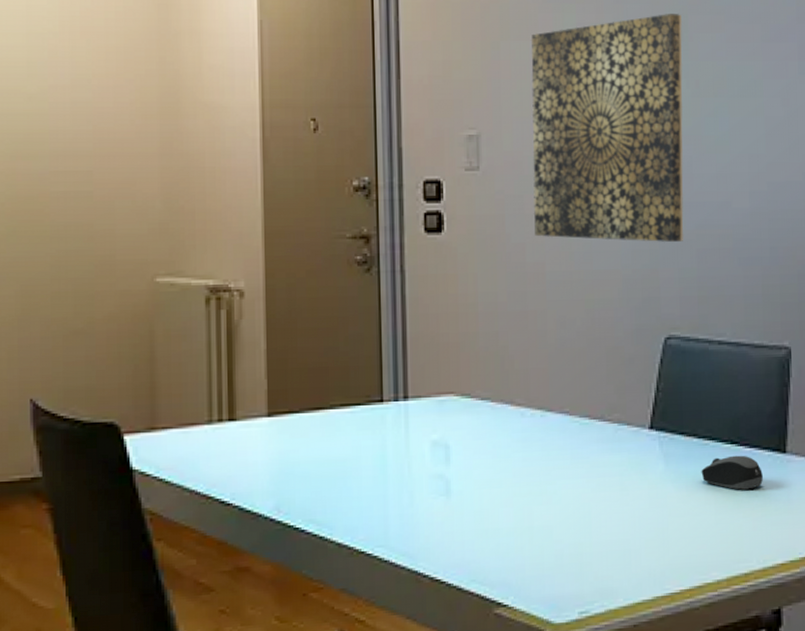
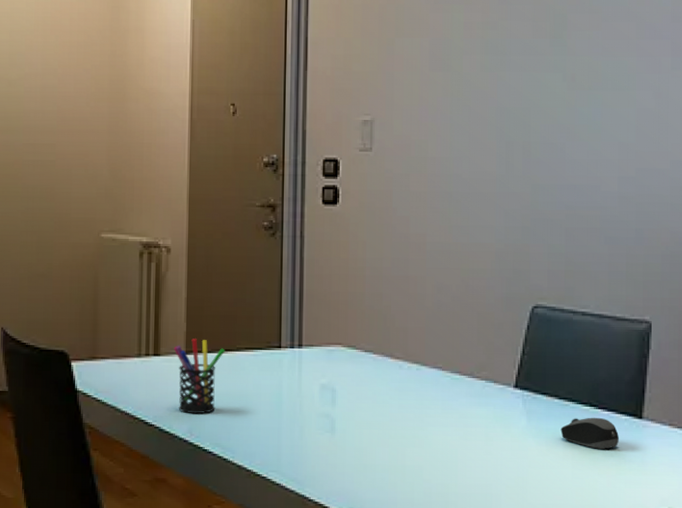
pen holder: none [253,397,317,487] -> present [174,339,226,413]
wall art: present [530,14,684,242] -> none [417,13,561,220]

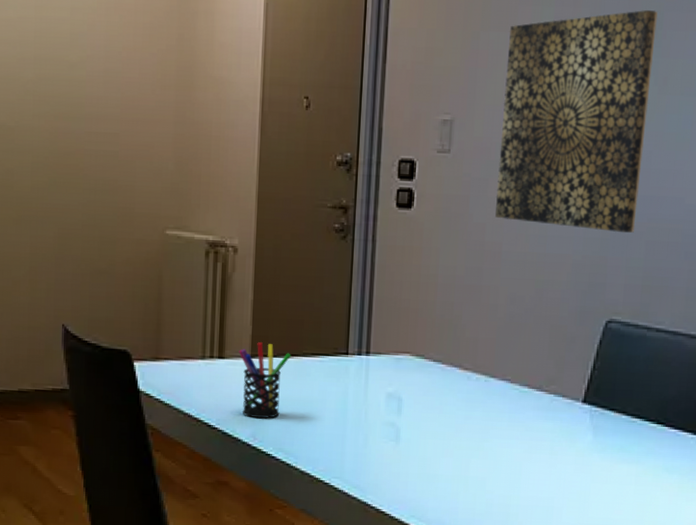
wall art: none [417,13,561,220] -> present [495,10,658,233]
computer mouse: present [560,417,619,449] -> none [626,434,684,467]

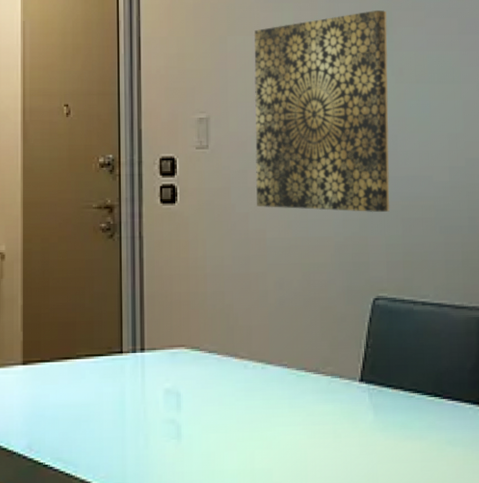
pen holder: present [239,342,292,418] -> none [10,348,65,427]

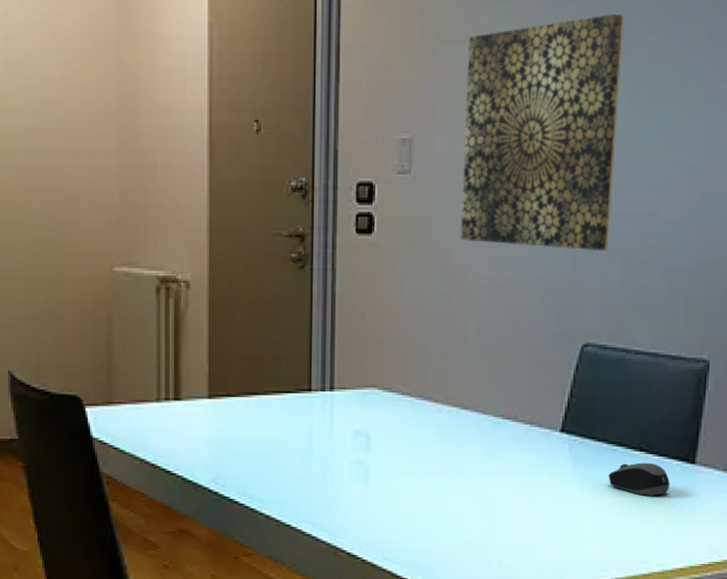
computer mouse: none [407,407,465,440] -> present [608,462,670,496]

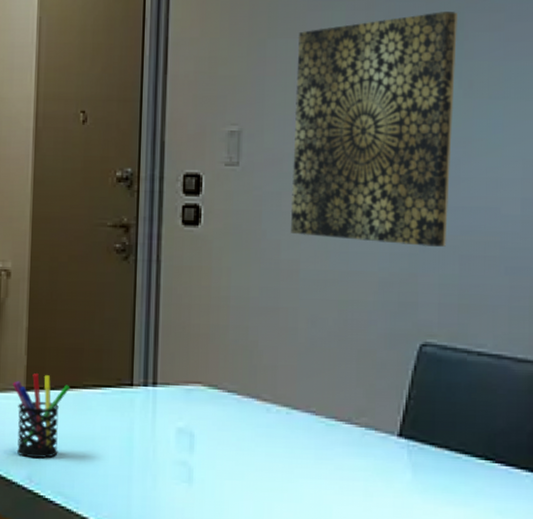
pen holder: none [195,381,251,461] -> present [12,373,70,458]
computer mouse: present [608,462,670,496] -> none [451,472,519,509]

